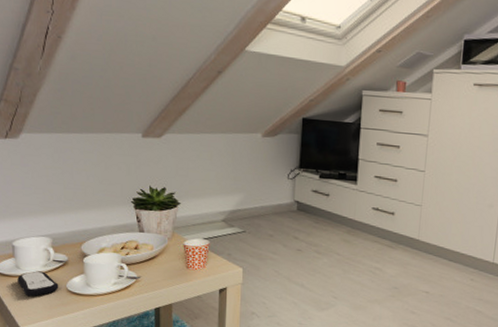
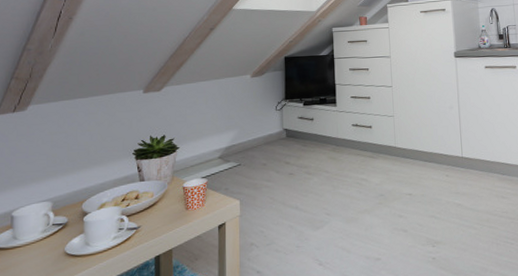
remote control: present [17,271,59,297] -> none [13,238,57,268]

